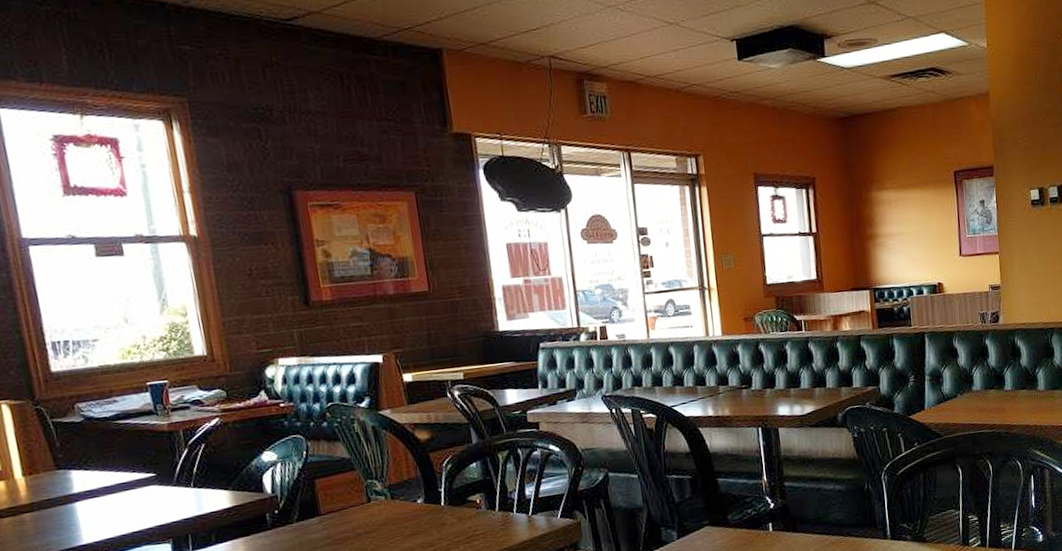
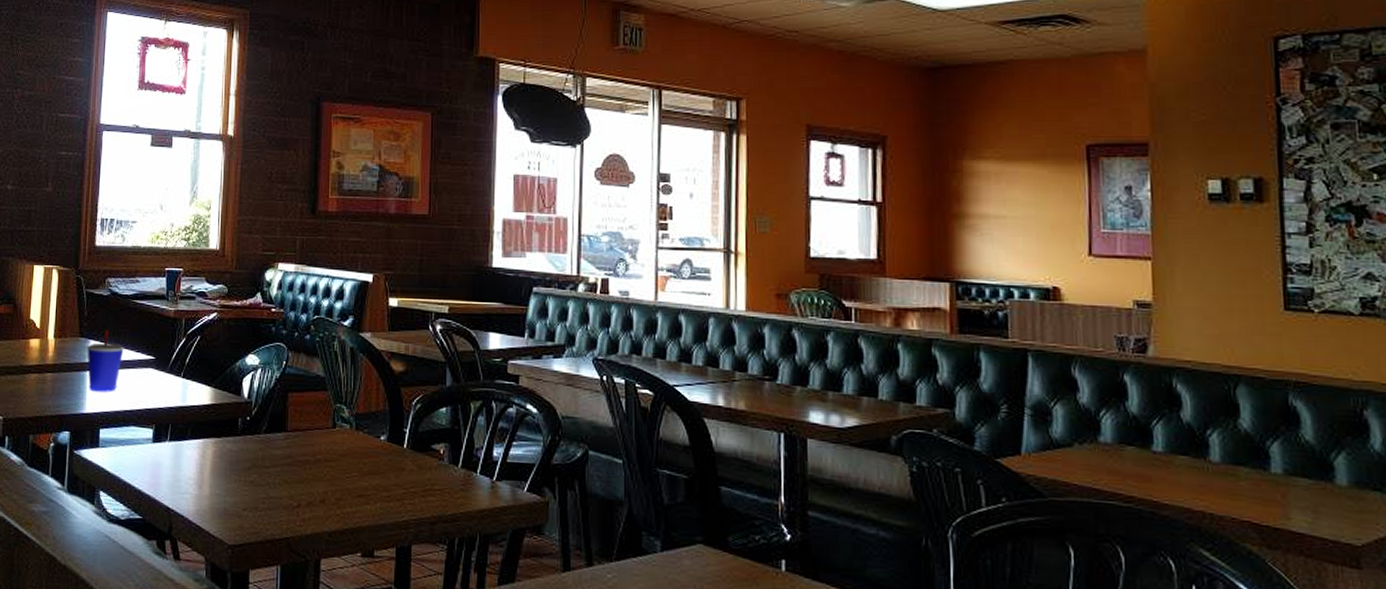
beverage cup: none [68,456,117,522] -> present [87,329,124,393]

